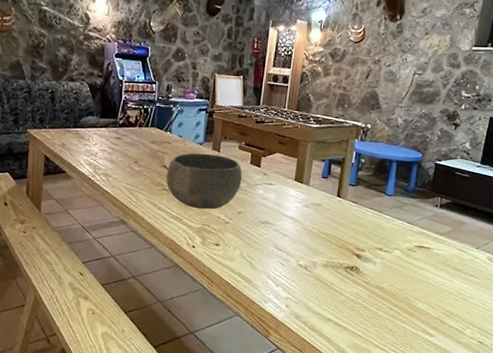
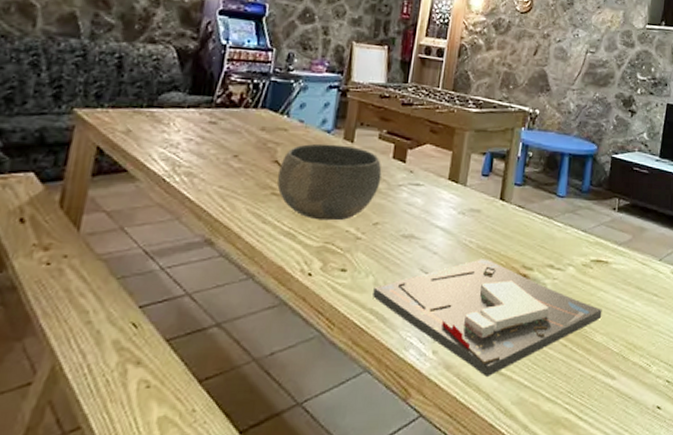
board game: none [240,241,424,326] -> present [373,258,602,377]

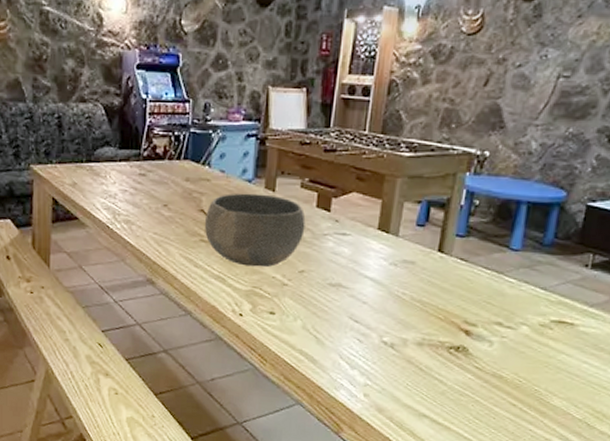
board game: present [373,258,602,377] -> none [302,311,563,424]

